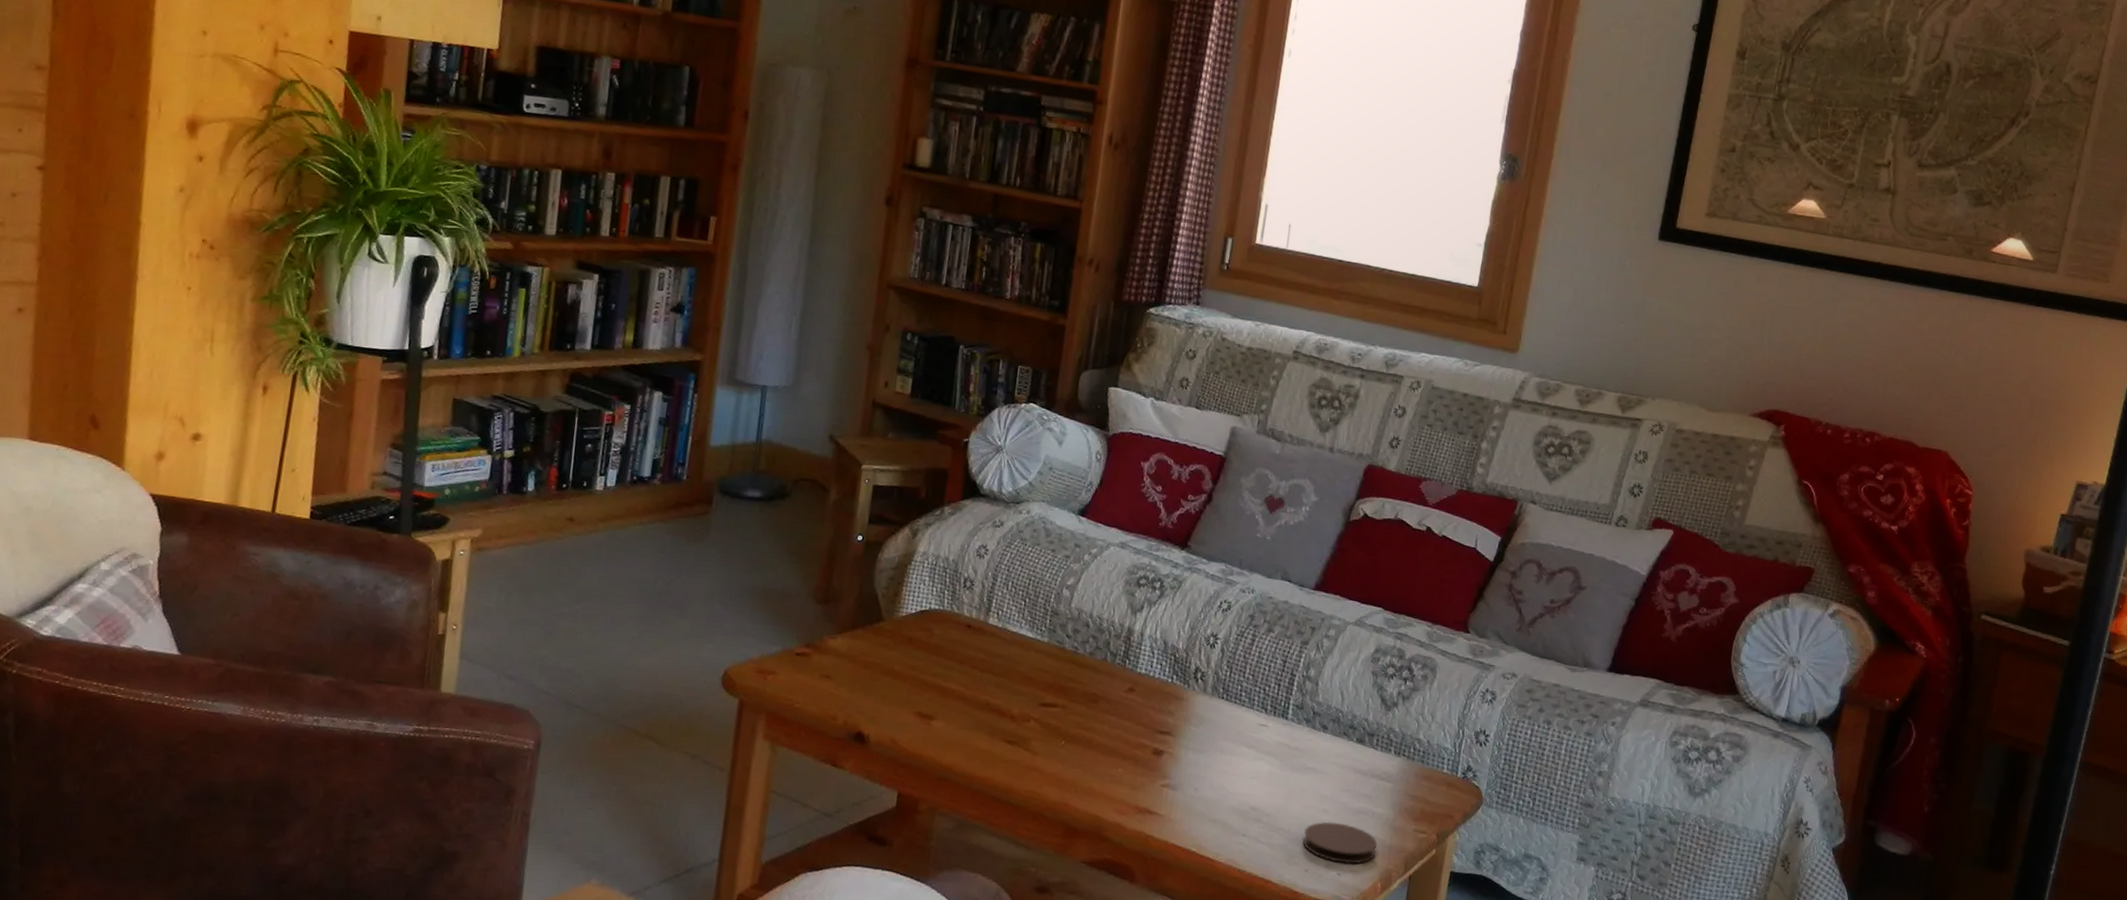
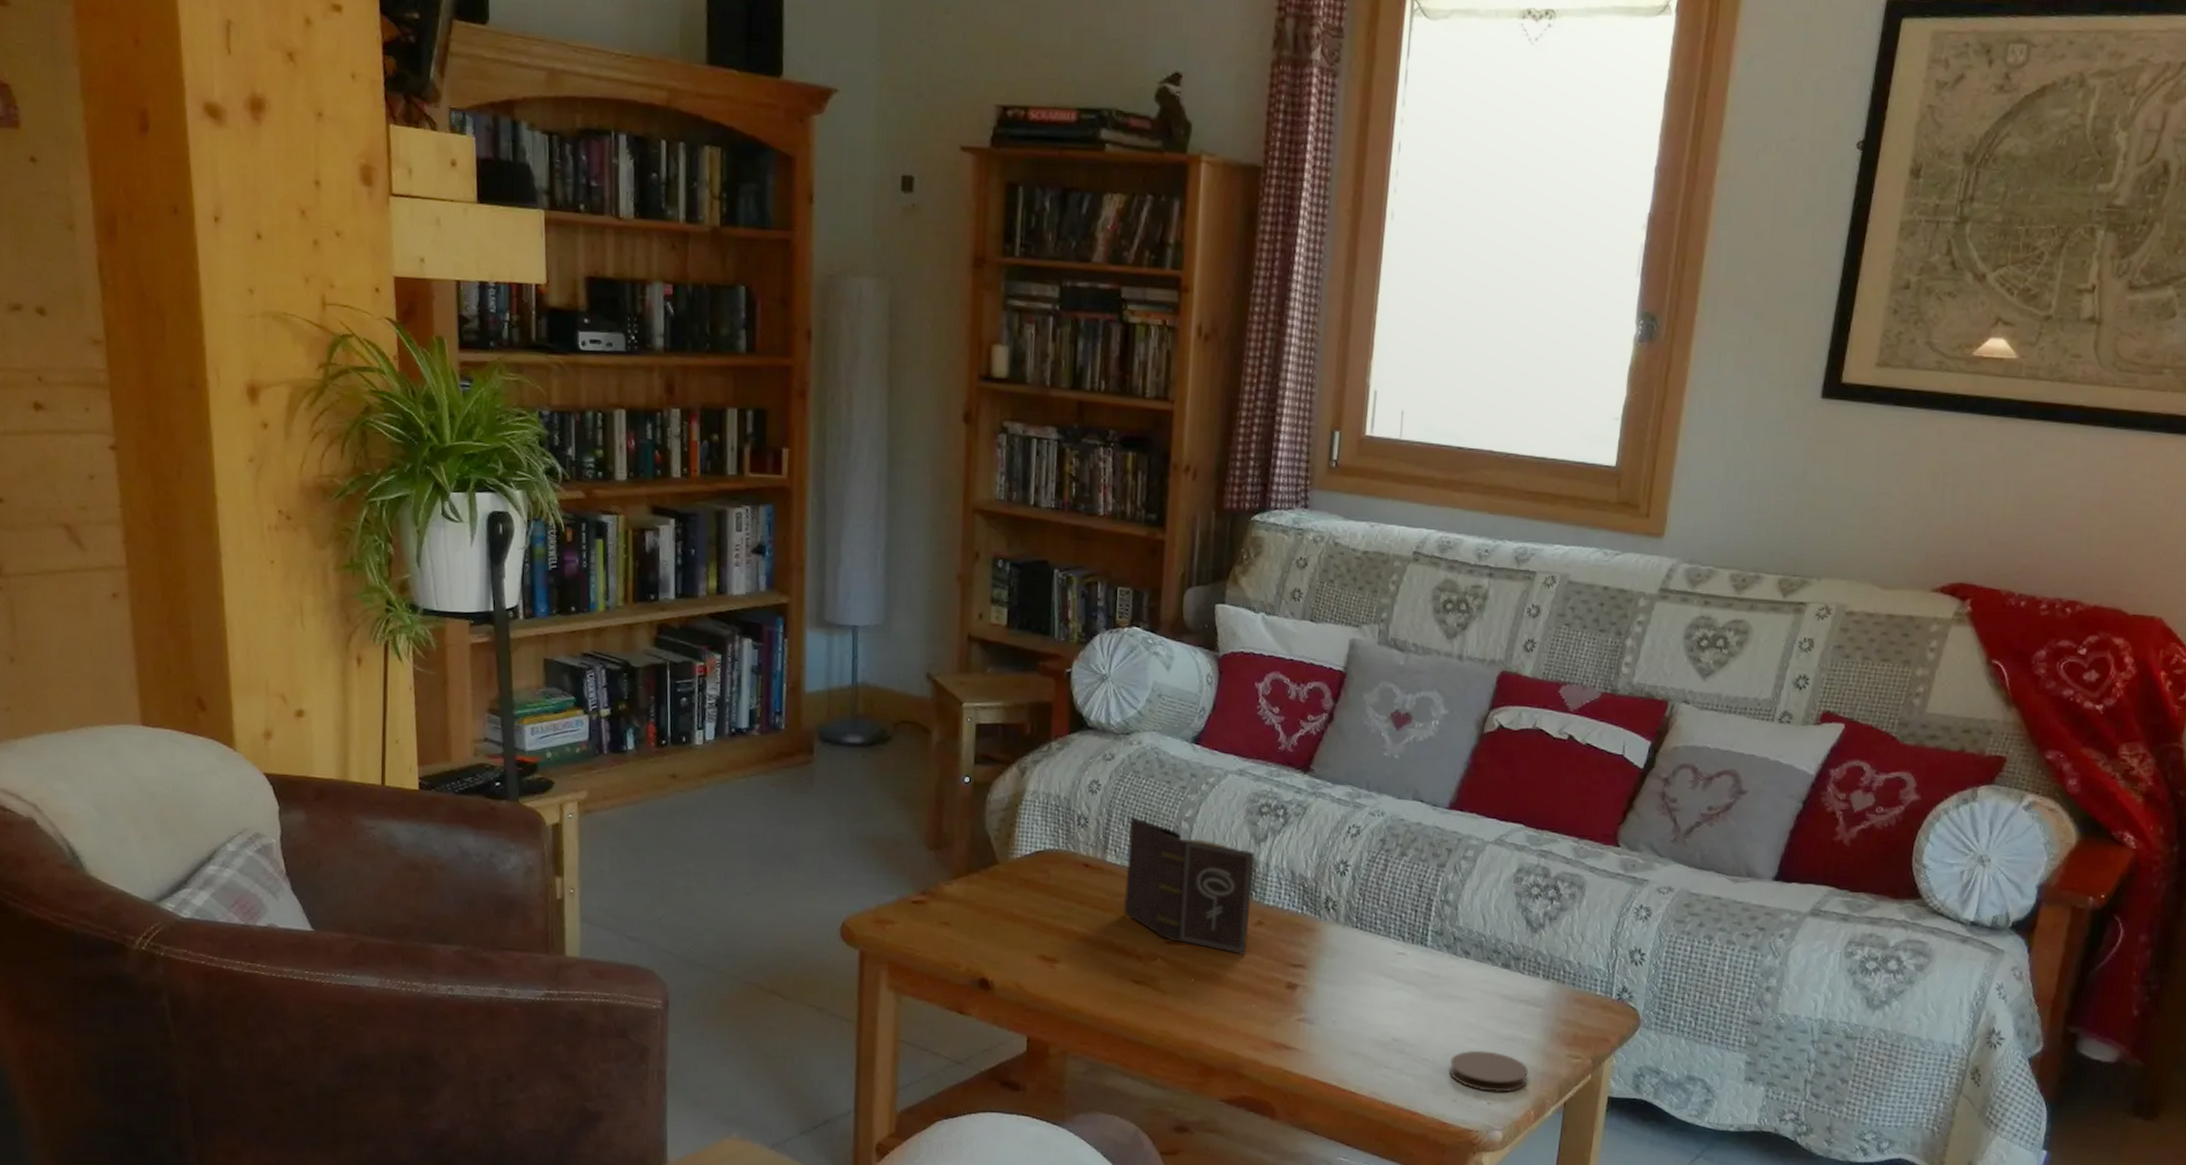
book: none [1001,581,1131,720] -> present [1123,816,1255,955]

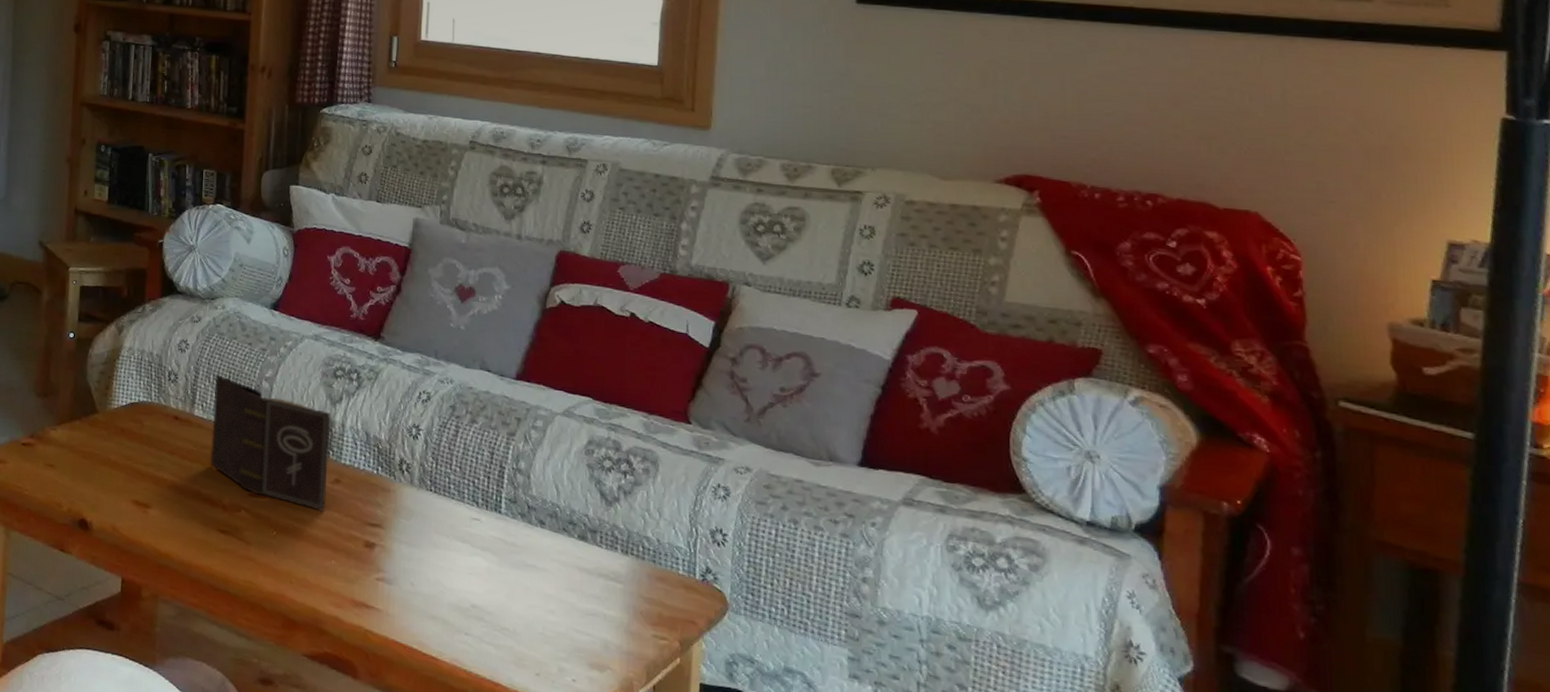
coaster: present [1449,1050,1529,1093] -> none [530,622,614,670]

